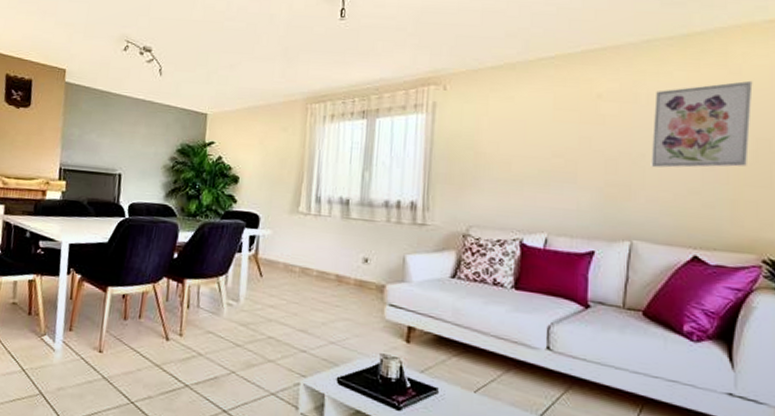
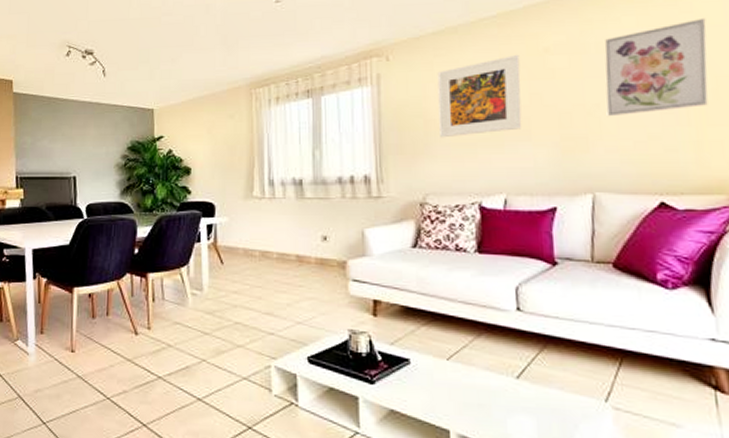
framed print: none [489,97,573,172] -> present [437,54,522,138]

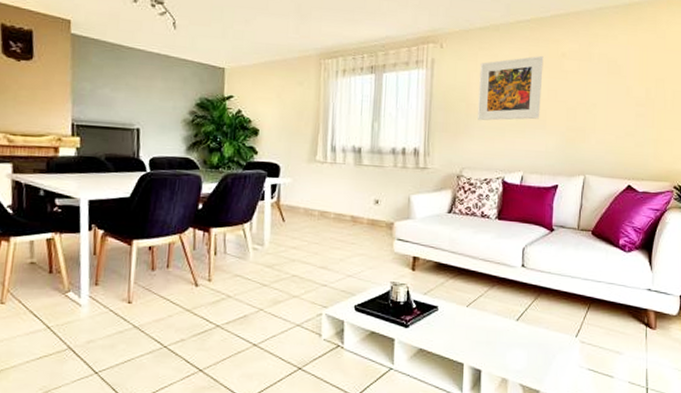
wall art: present [604,17,708,117] -> none [600,43,673,115]

